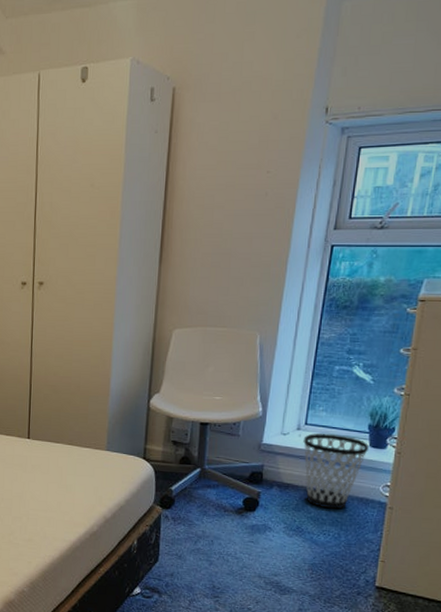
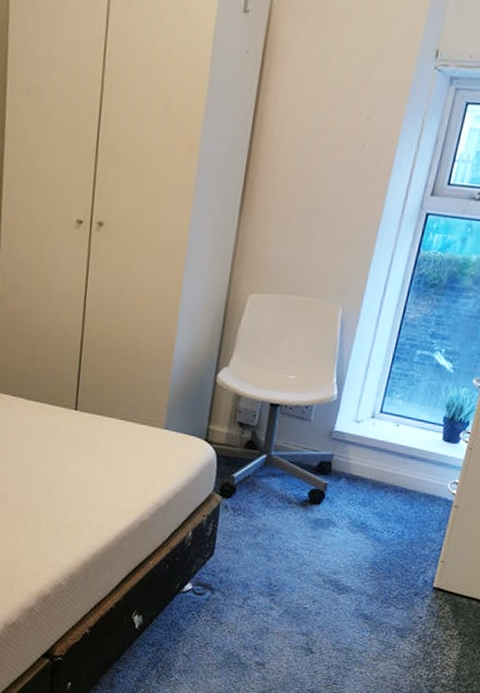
wastebasket: present [303,433,370,509] -> none [374,422,443,506]

